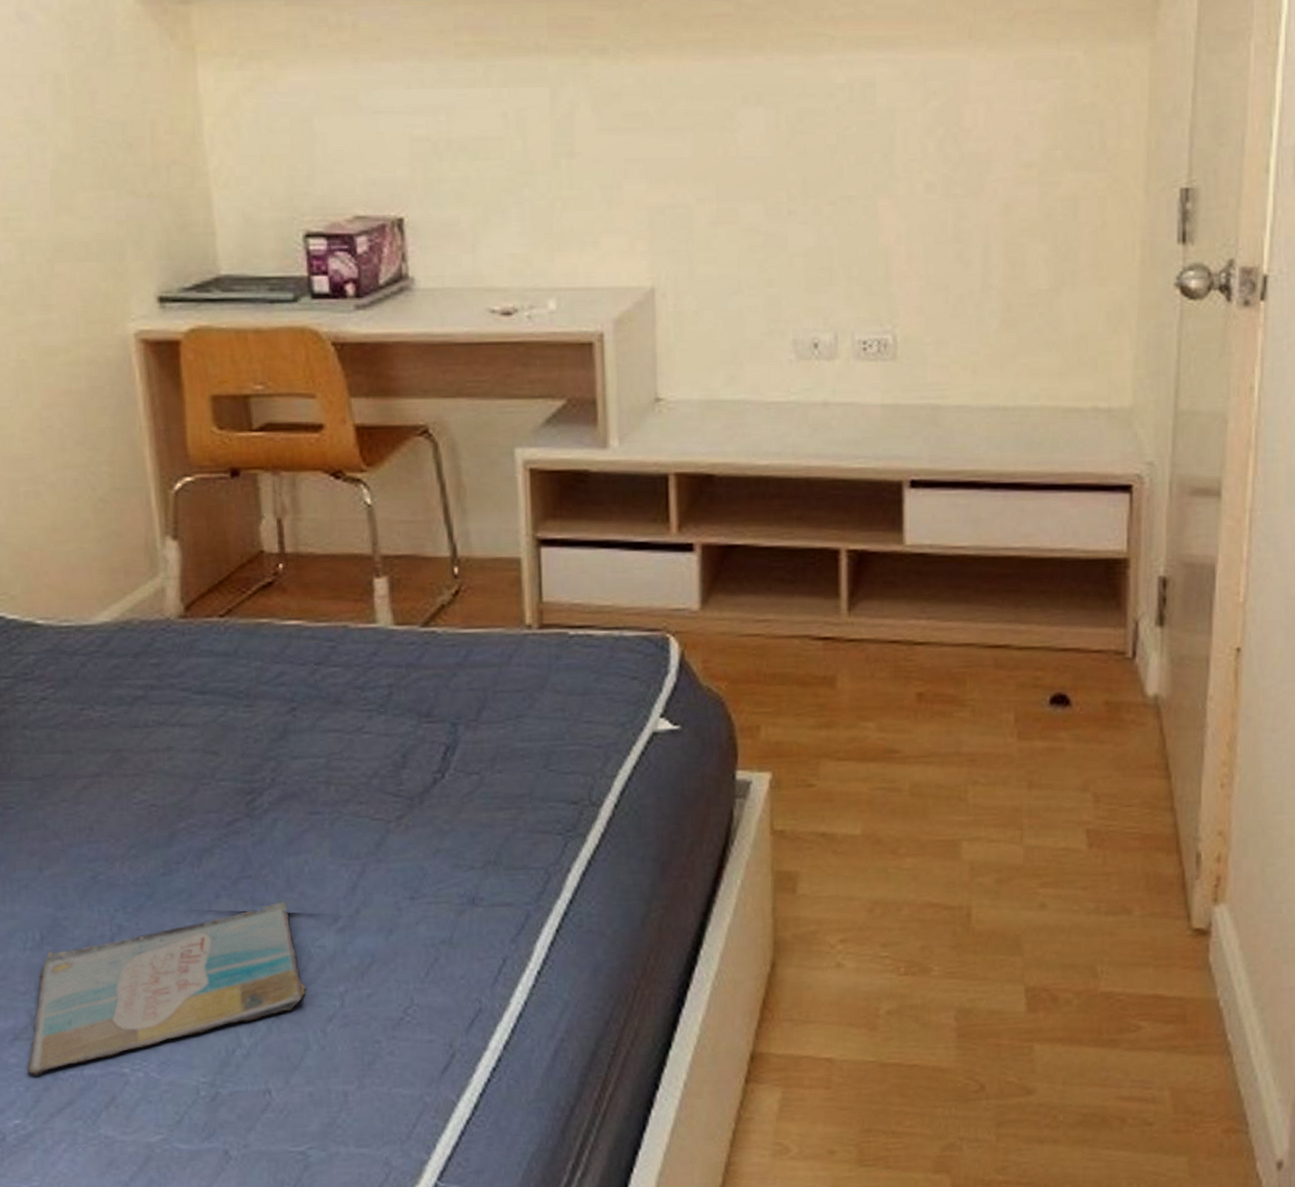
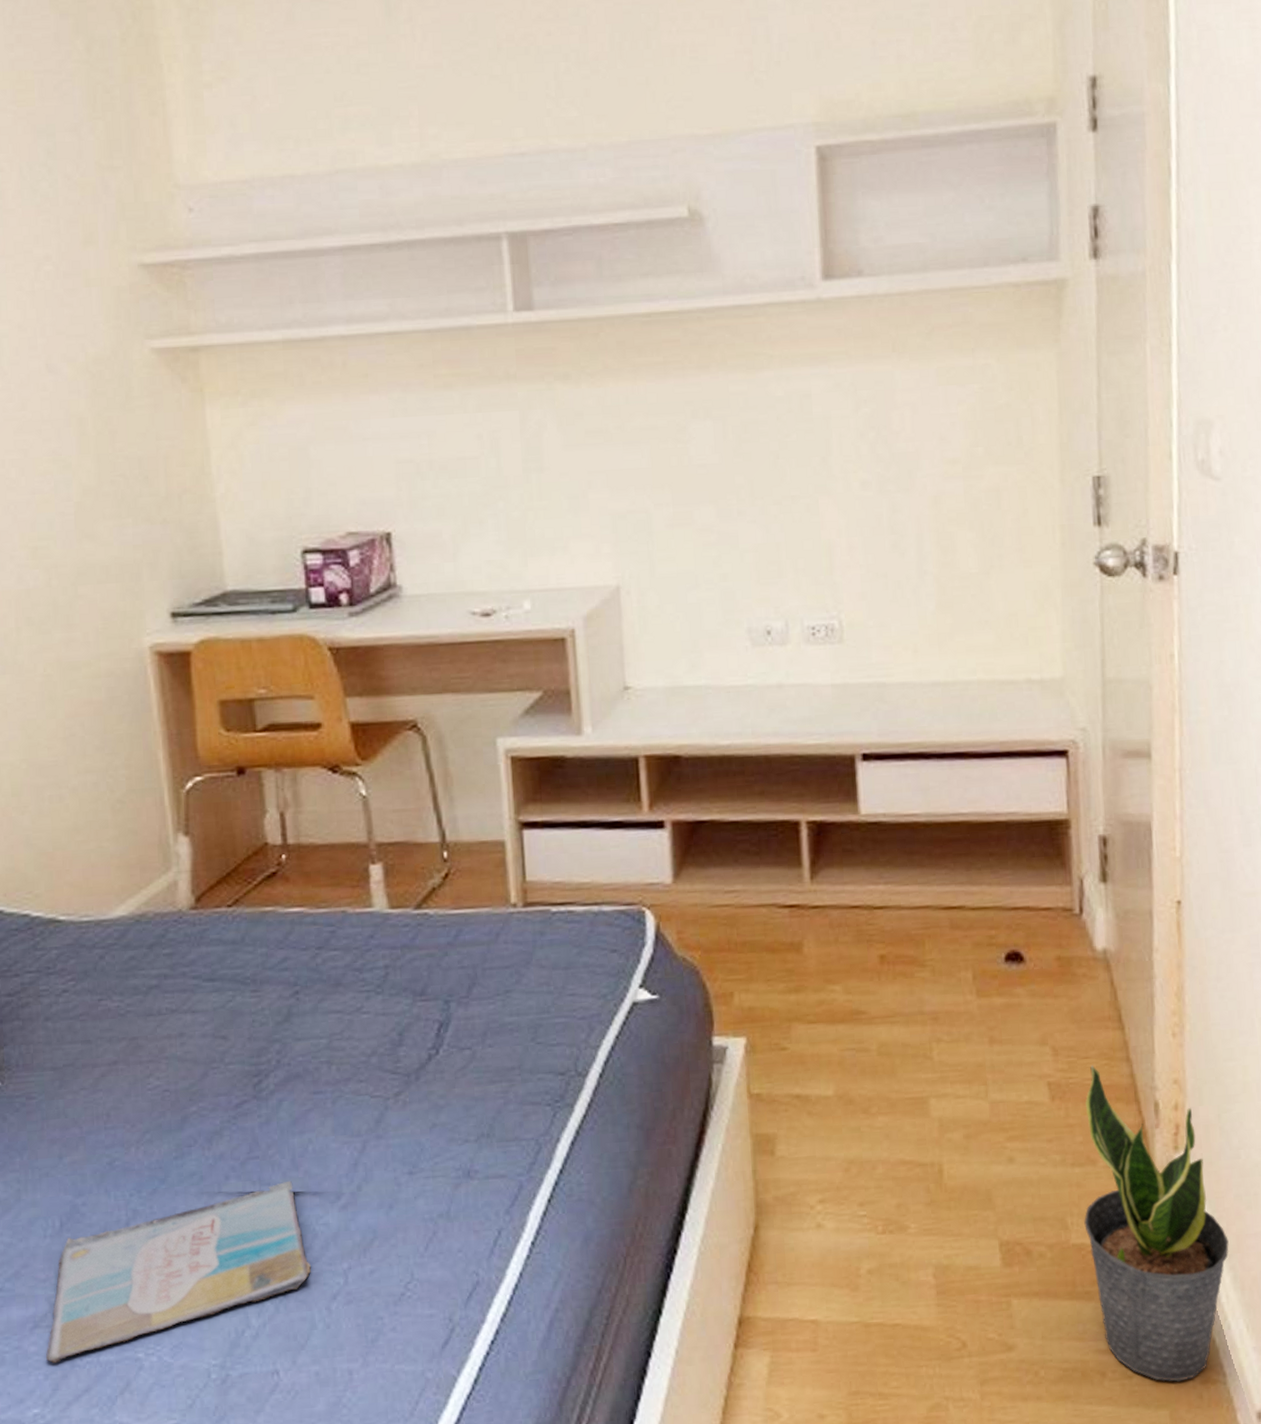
potted plant: none [1114,814,1262,1130] -> present [1084,1065,1229,1382]

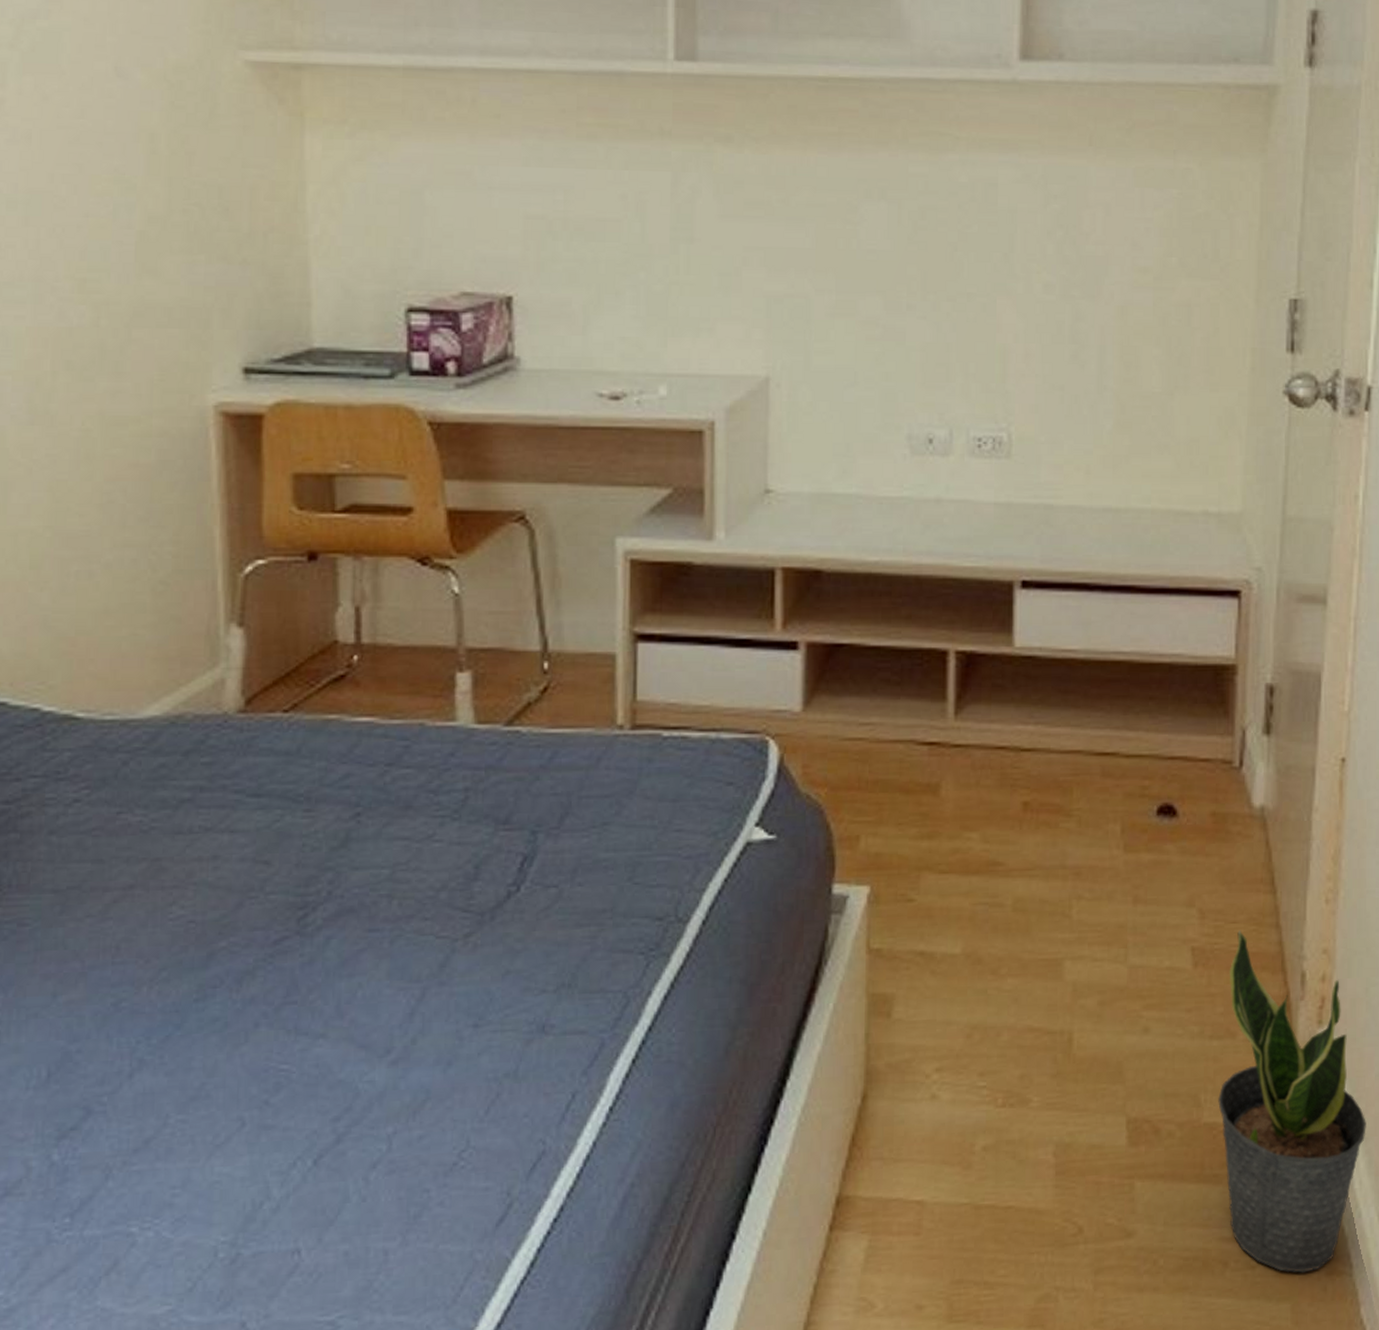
book: present [46,1180,311,1363] -> none [17,1030,349,1237]

